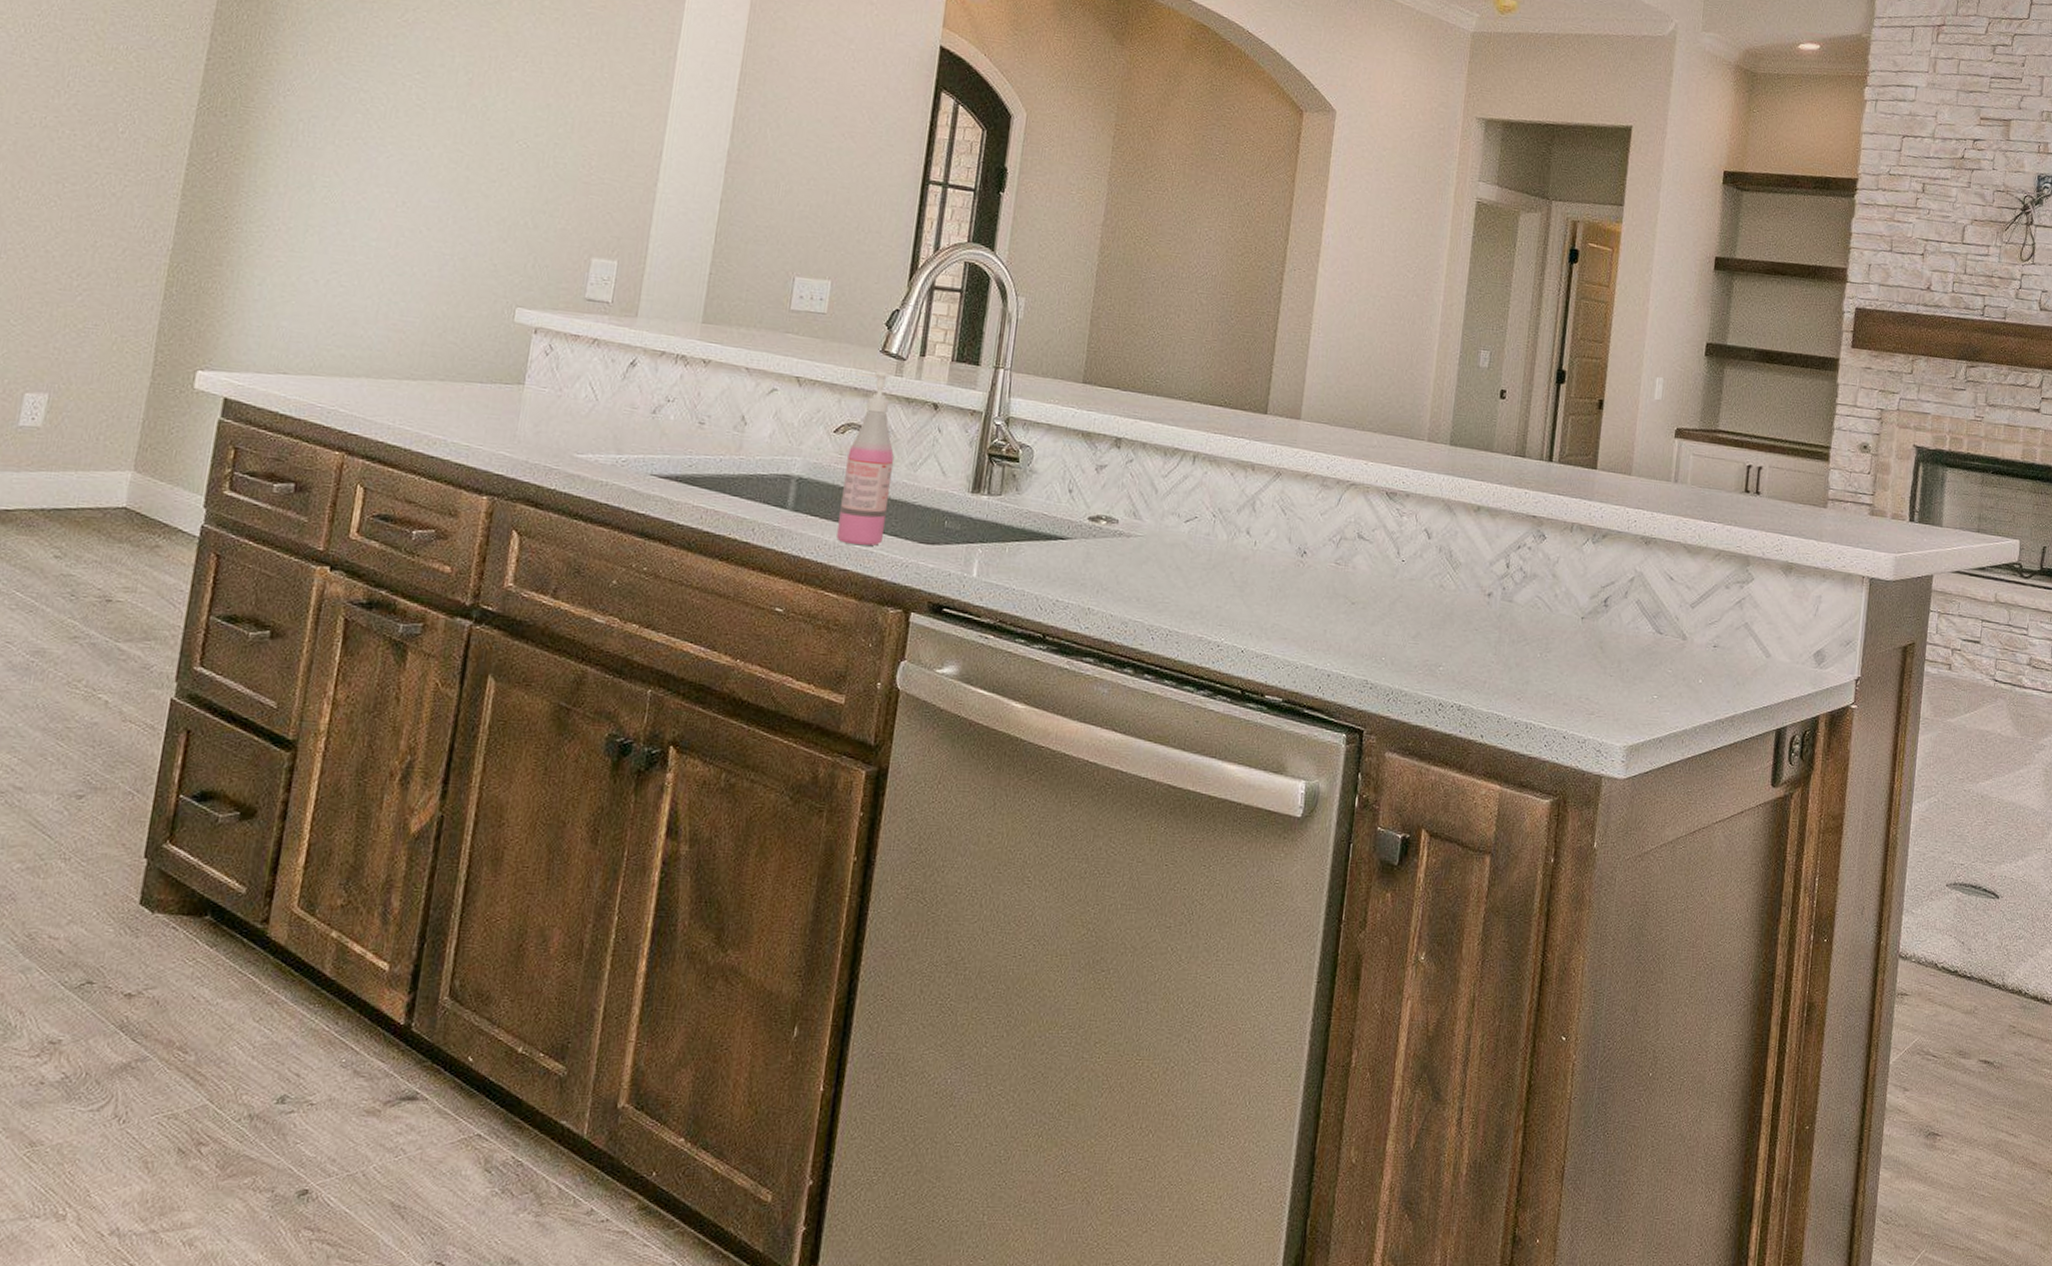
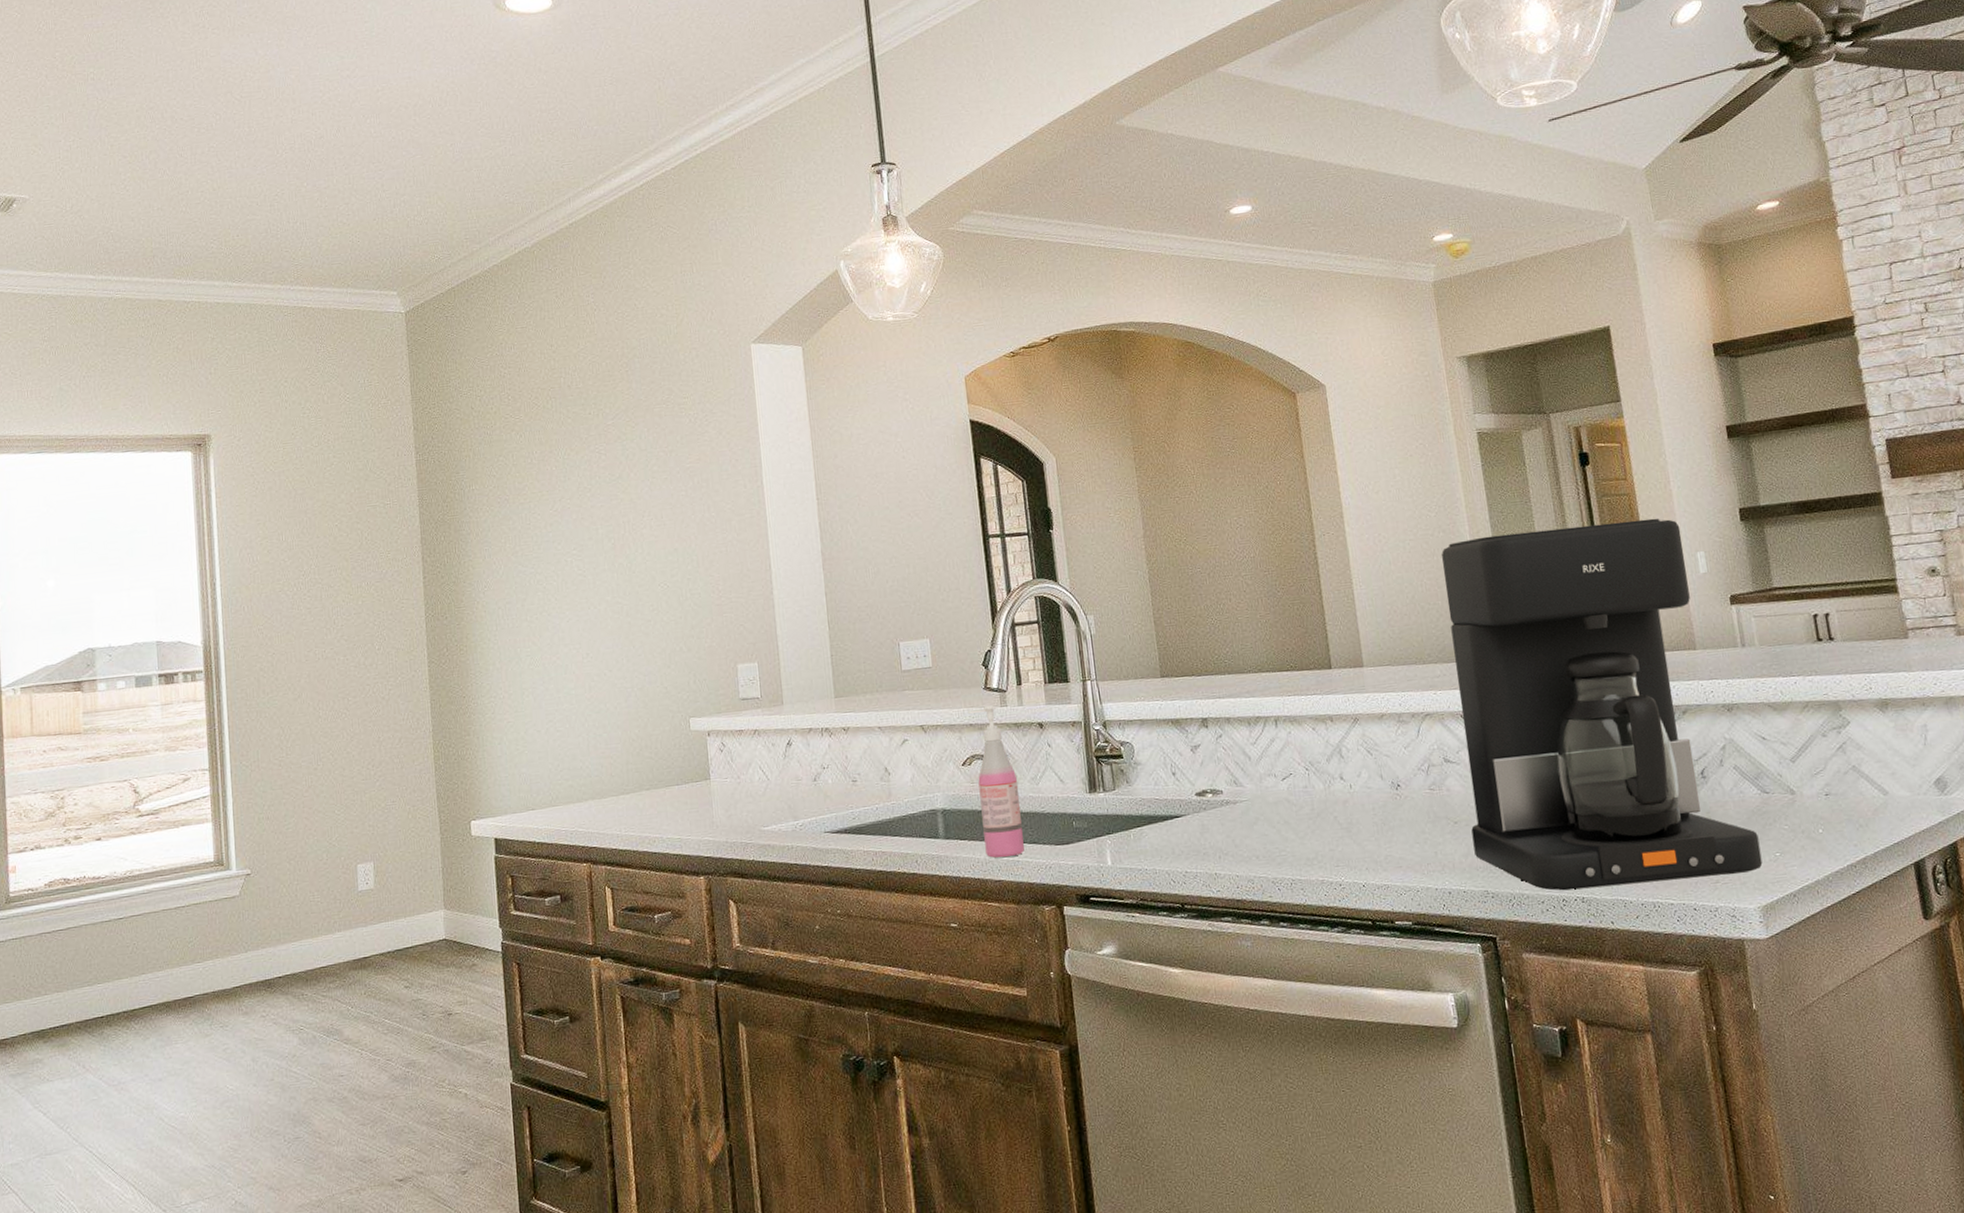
coffee maker: none [1364,310,1647,710] -> present [1442,518,1763,891]

